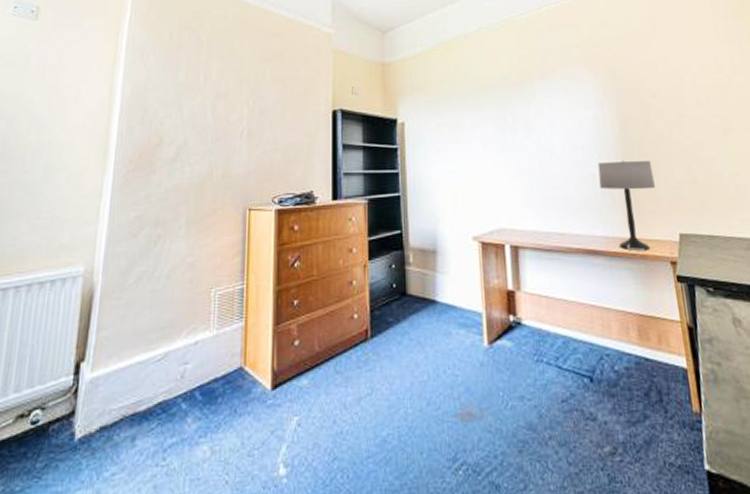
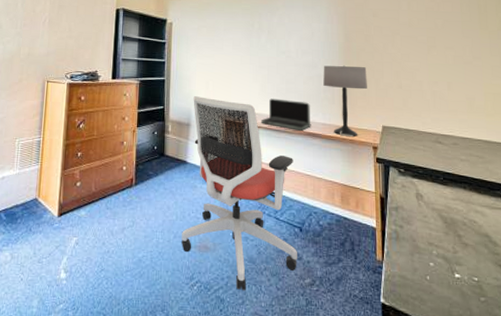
office chair: none [437,213,592,470] -> present [181,95,297,290]
laptop: none [527,209,591,248] -> present [261,98,311,131]

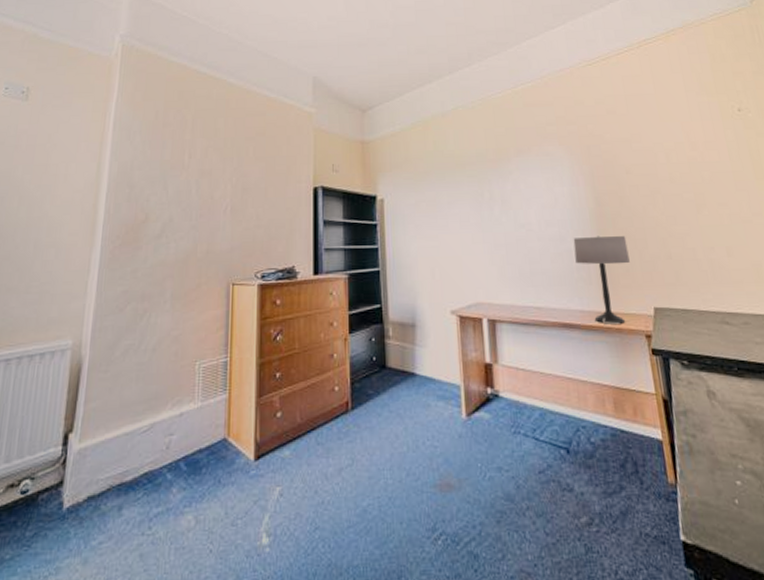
office chair: present [181,95,297,290] -> none [416,287,568,540]
laptop: present [261,98,311,131] -> none [504,283,567,322]

